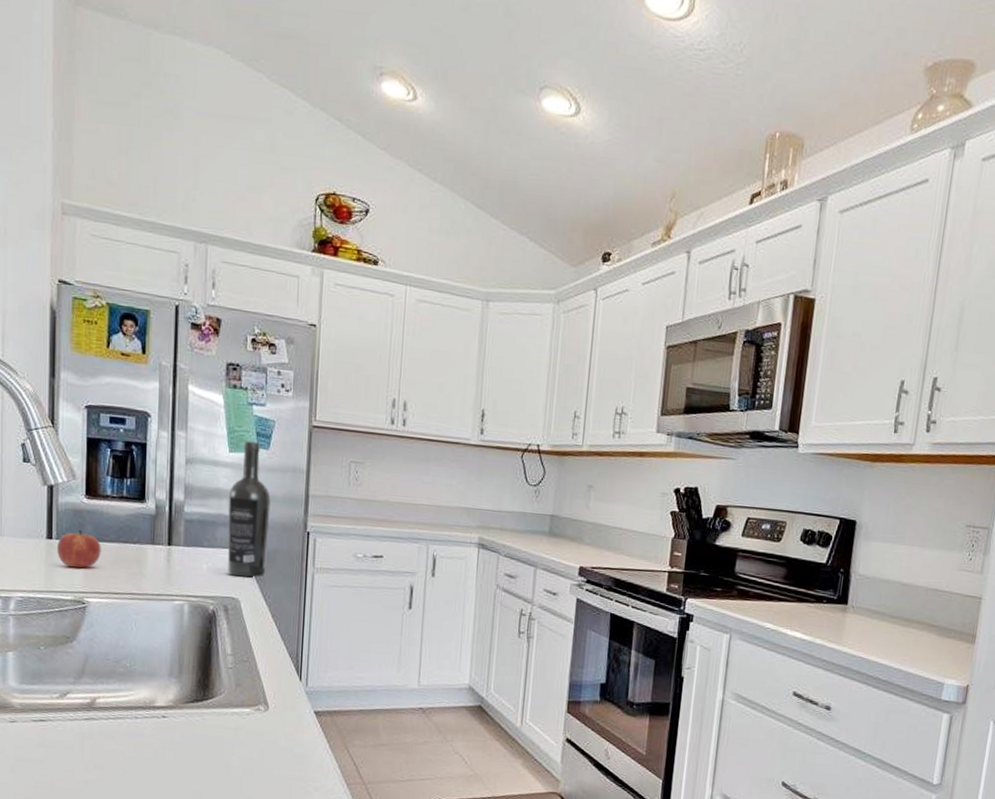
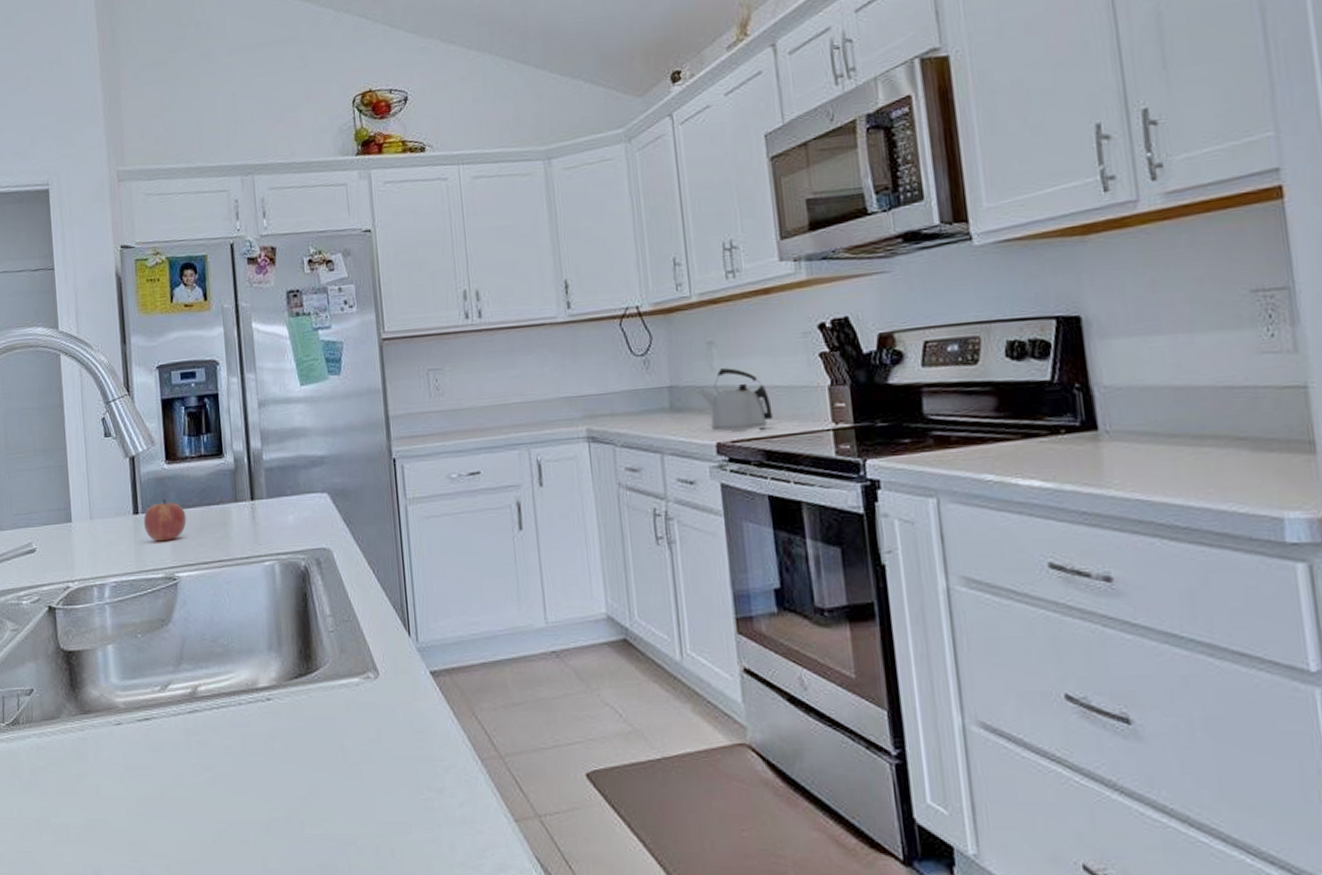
wine bottle: present [227,440,271,578] -> none [305,368,355,523]
kettle: none [573,509,627,562] -> present [698,368,773,433]

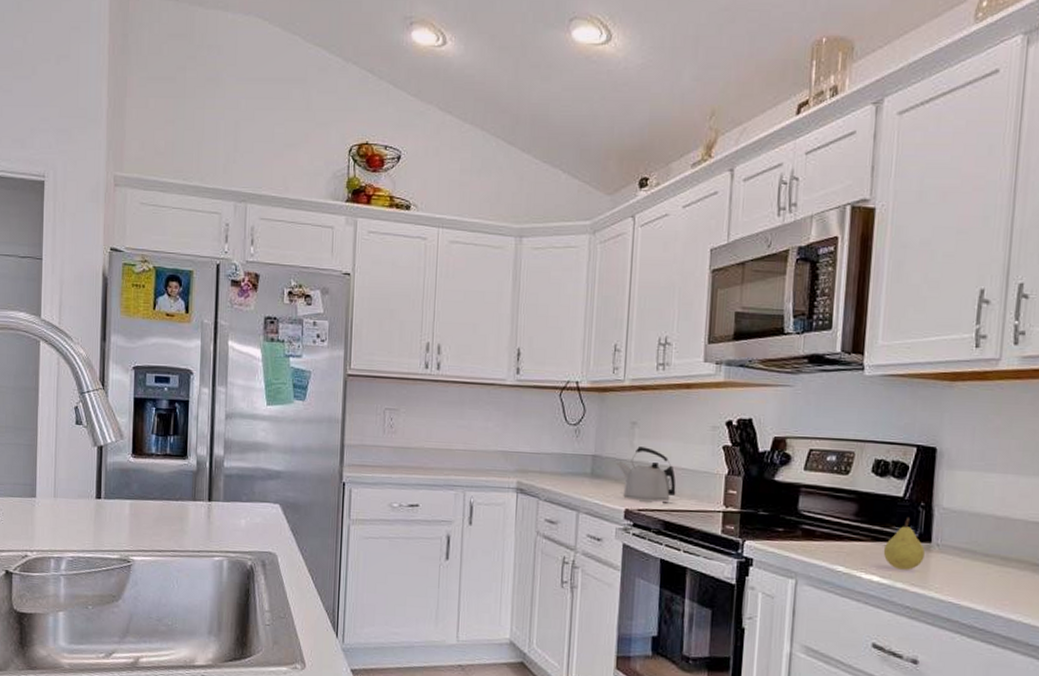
fruit: present [143,498,187,542] -> none [104,488,146,527]
fruit: none [1039,403,1093,469] -> present [883,517,925,570]

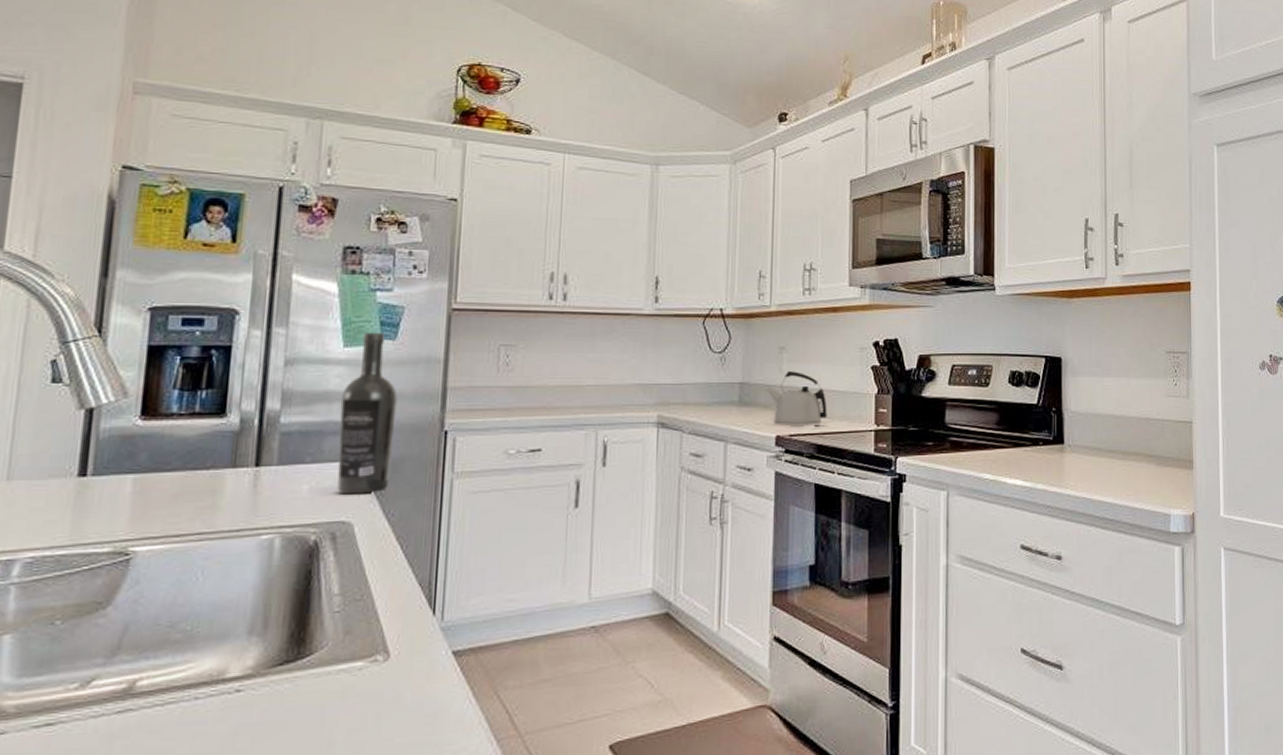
wine bottle: none [265,393,307,531] -> present [337,332,398,495]
fruit: present [883,517,925,570] -> none [1024,422,1059,472]

